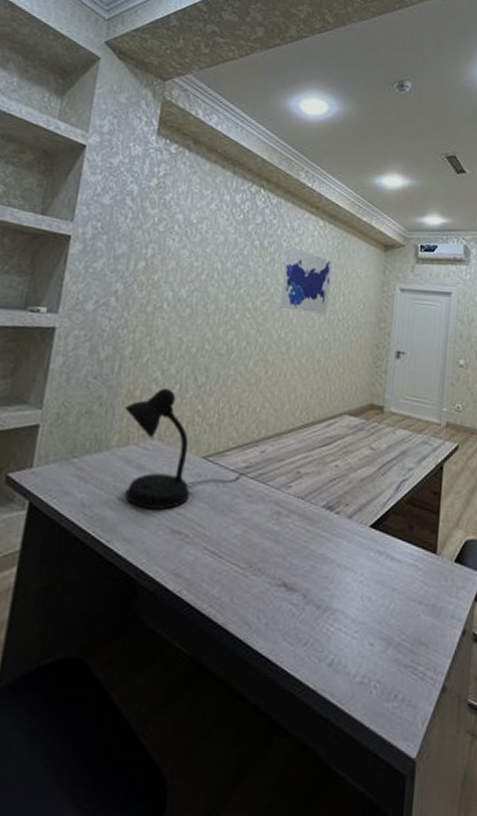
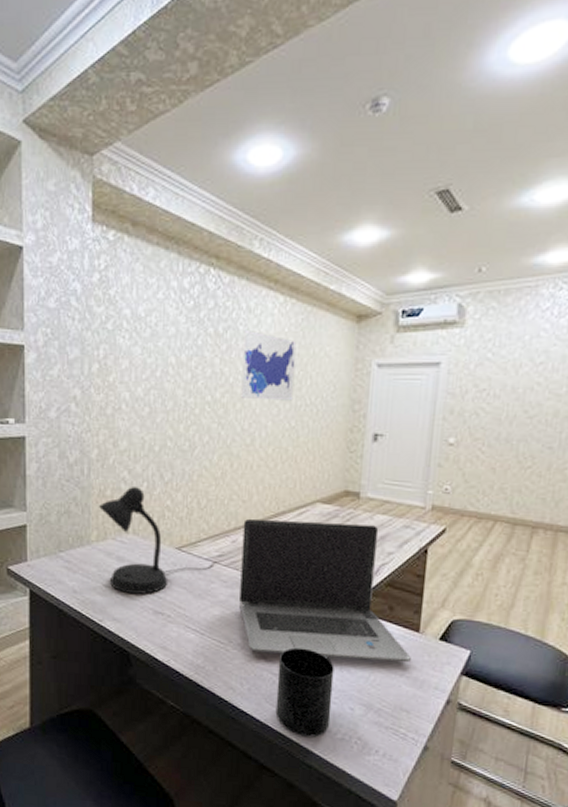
laptop computer: none [262,429,429,588] -> present [239,519,411,663]
mug: none [292,572,356,682] -> present [275,647,335,737]

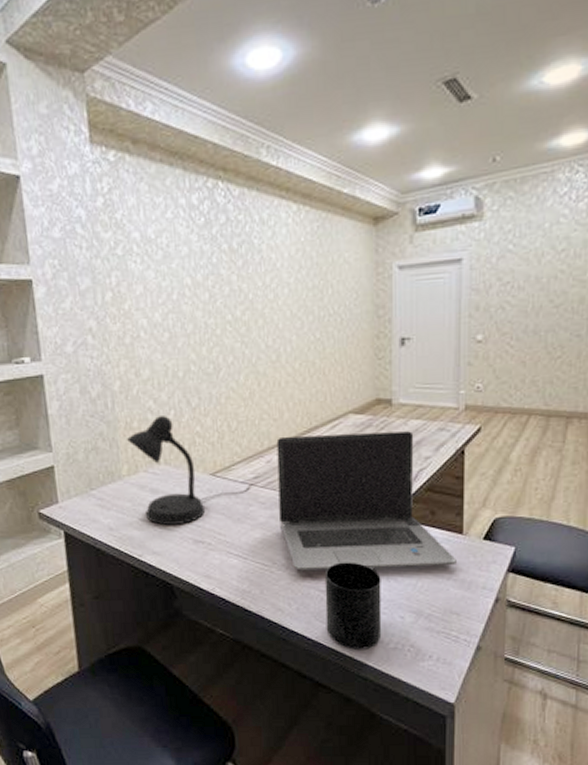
map: present [241,329,297,401] -> none [259,242,316,315]

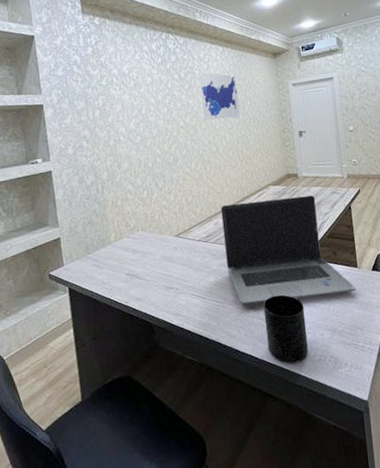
desk lamp: present [127,416,253,526] -> none [114,195,206,277]
map: none [259,242,316,315] -> present [199,72,241,120]

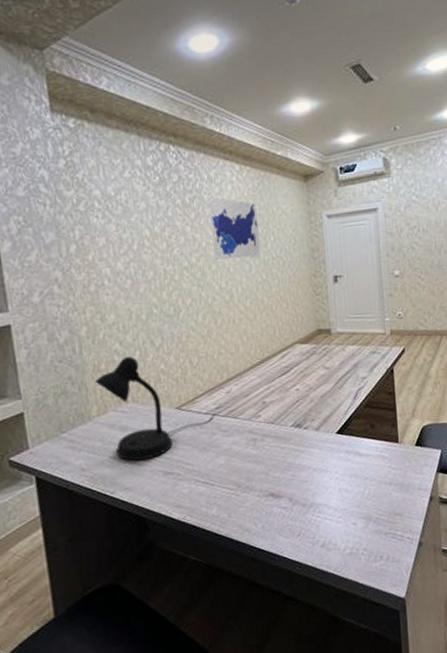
desk lamp: none [114,195,206,277] -> present [95,356,216,461]
laptop computer: present [220,195,356,305] -> none [234,356,396,491]
mug: present [263,294,309,364] -> none [284,477,339,560]

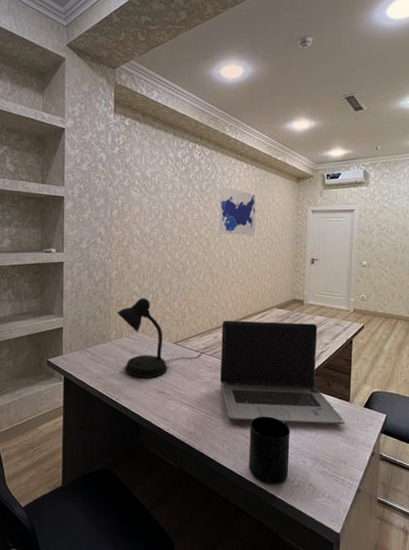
laptop computer: none [234,356,396,491] -> present [220,321,345,425]
mug: none [284,477,339,560] -> present [248,416,290,485]

